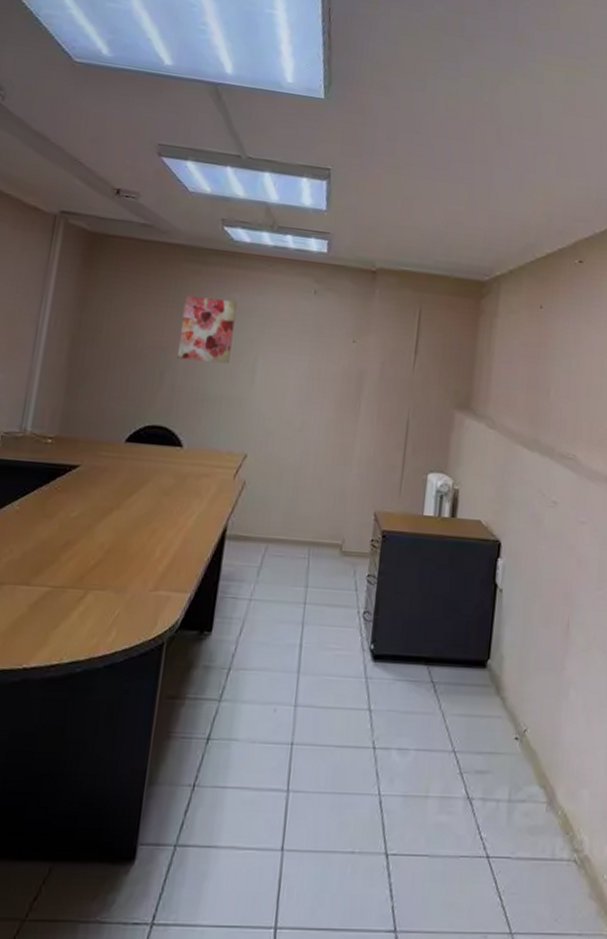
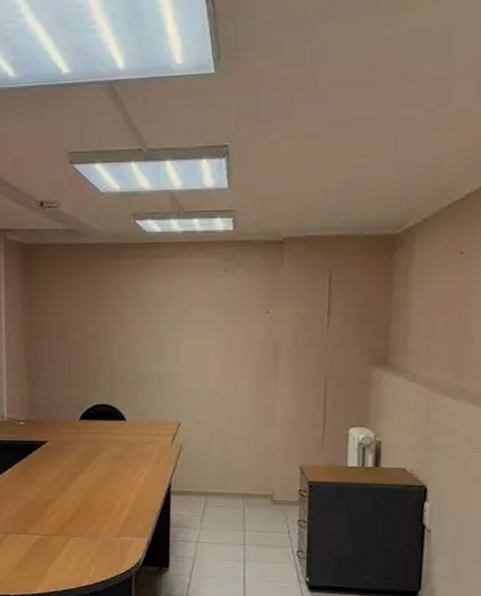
wall art: present [177,295,237,364] -> none [110,288,156,346]

